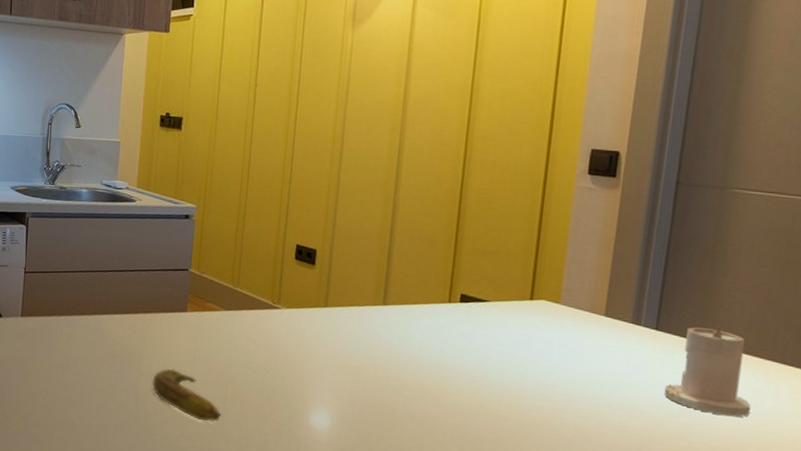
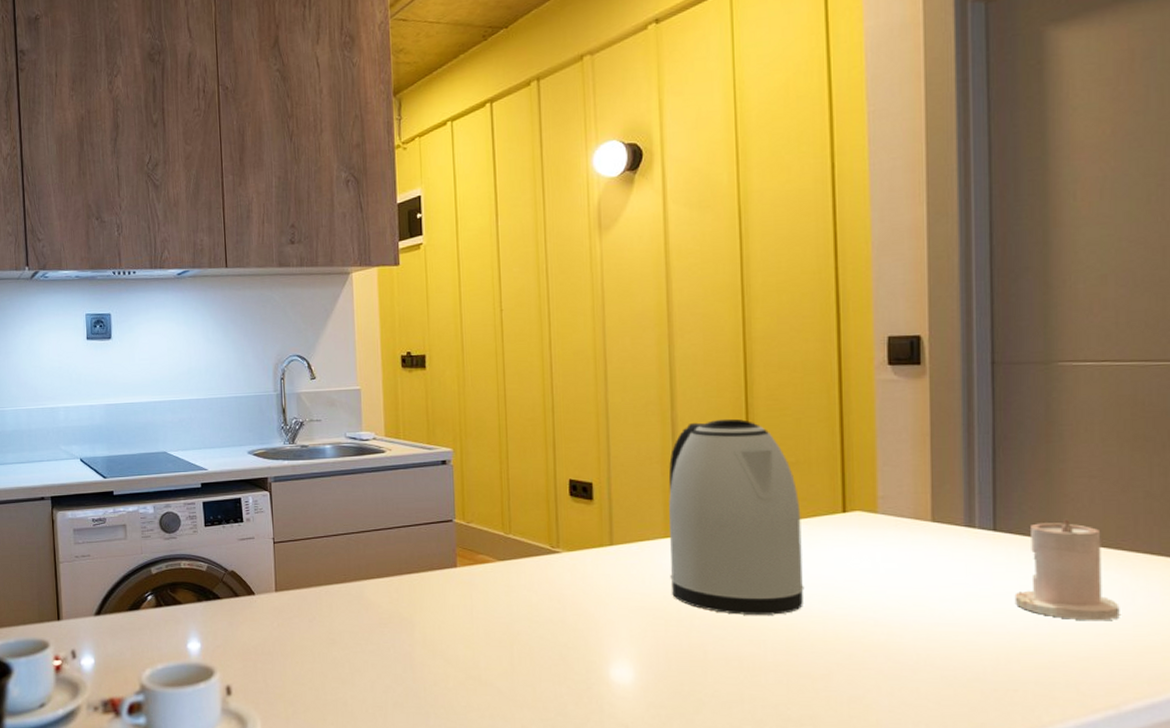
banana: present [152,368,221,422] -> none [428,632,510,688]
kettle: none [373,205,495,384] -> present [668,418,804,615]

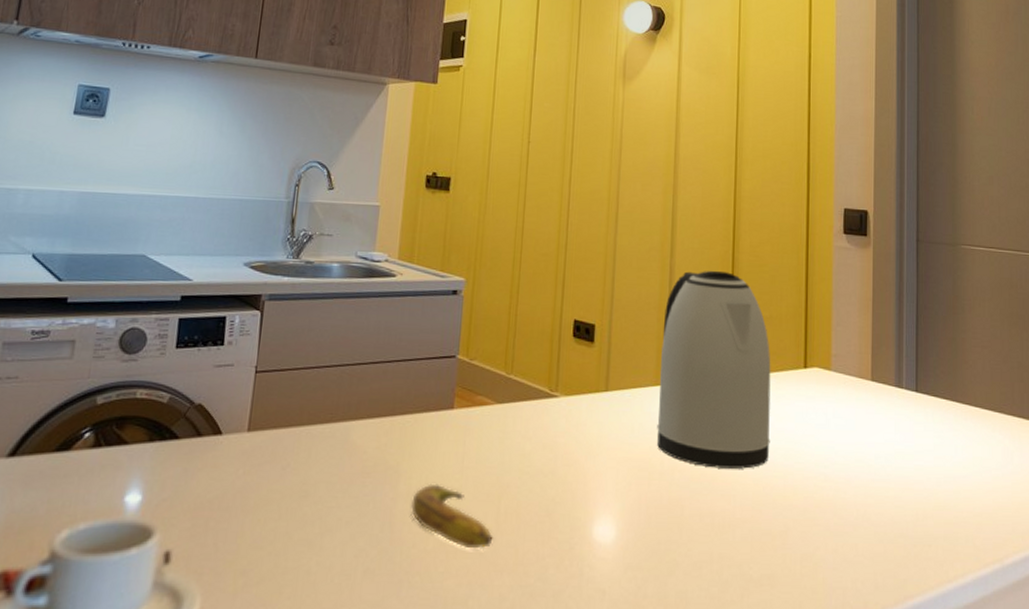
banana: none [428,632,510,688] -> present [411,483,493,549]
candle: present [1014,518,1120,621] -> none [930,383,1003,479]

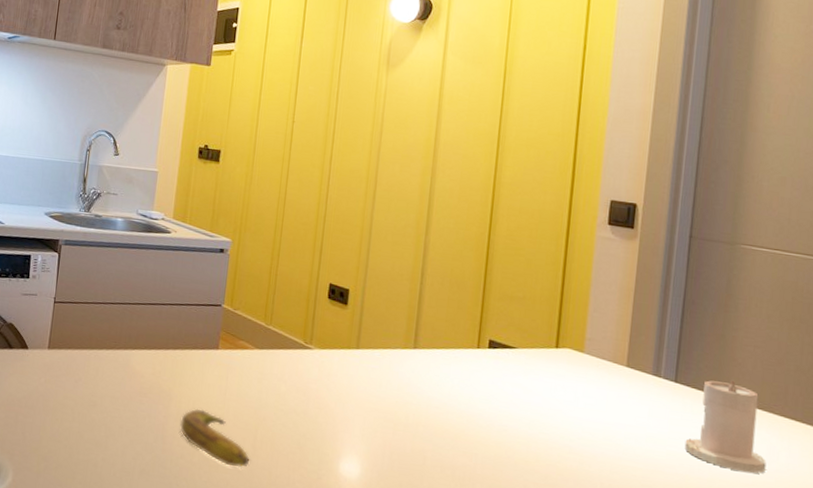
kettle: present [657,270,771,469] -> none [403,248,522,432]
candle: none [930,383,1003,479] -> present [684,379,767,474]

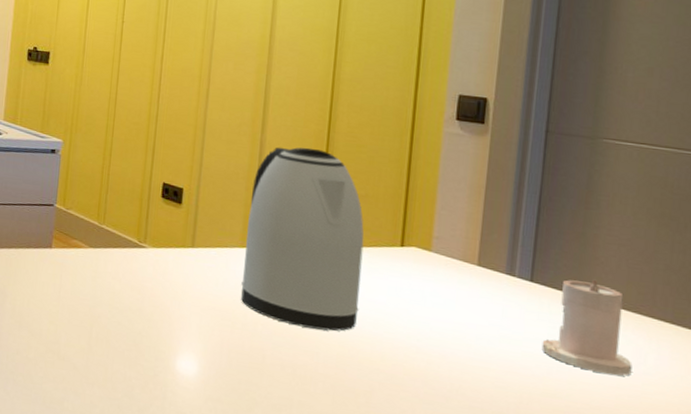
banana: present [180,408,250,468] -> none [15,306,86,364]
kettle: none [403,248,522,432] -> present [241,147,364,331]

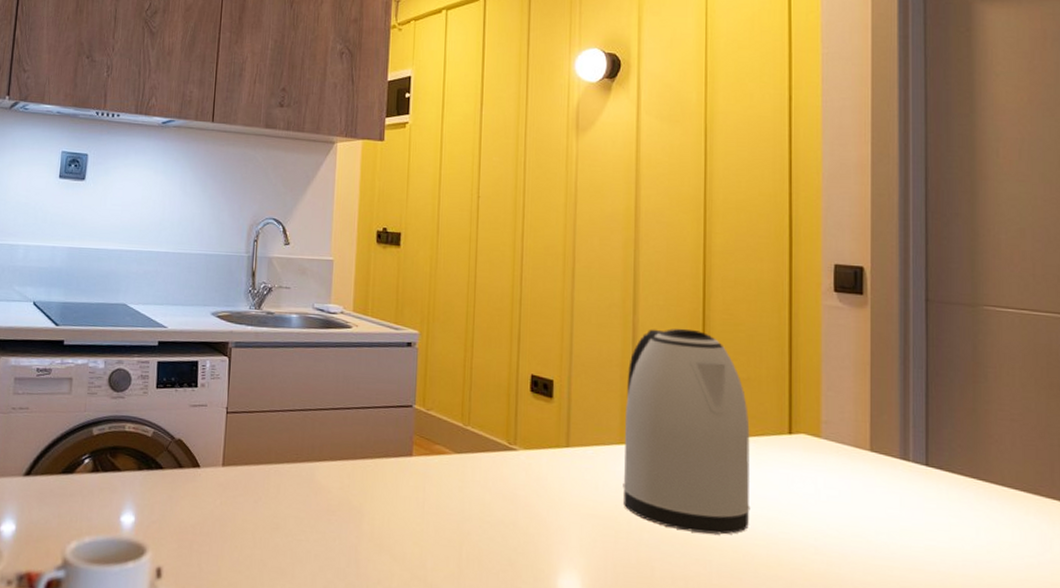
candle: present [541,279,633,376] -> none [944,459,1039,567]

